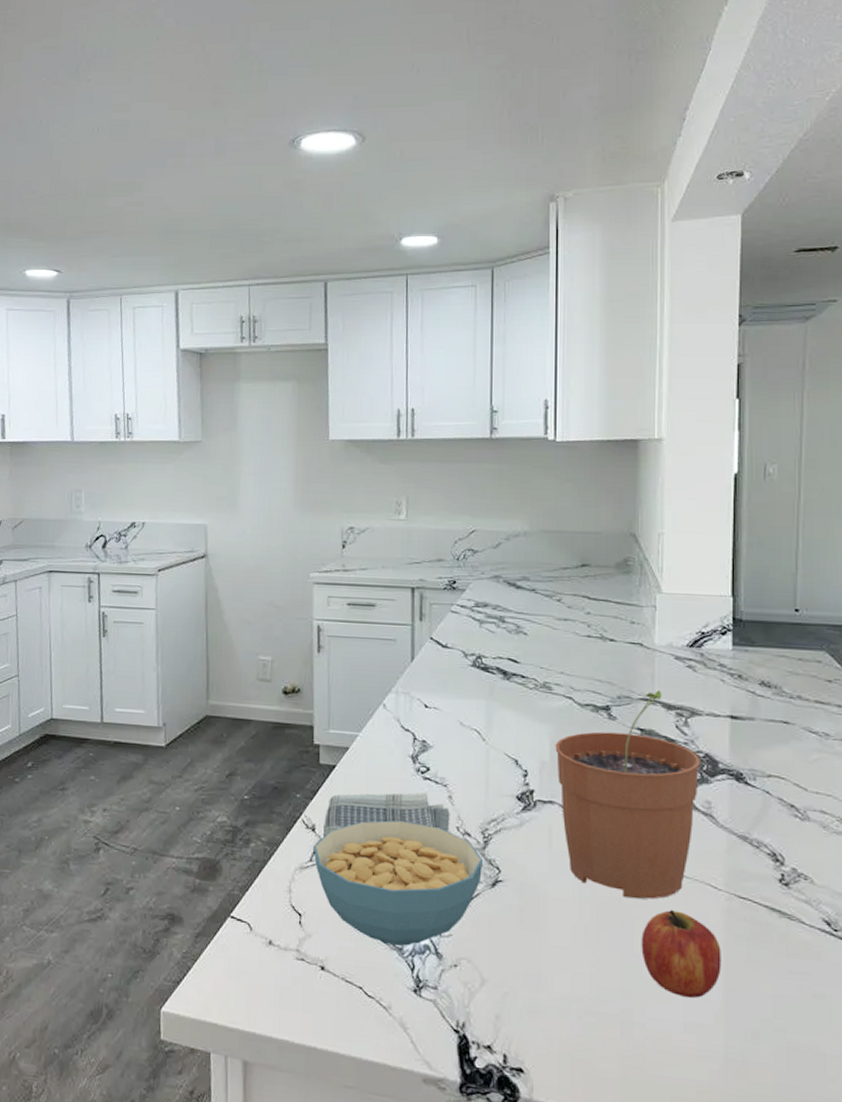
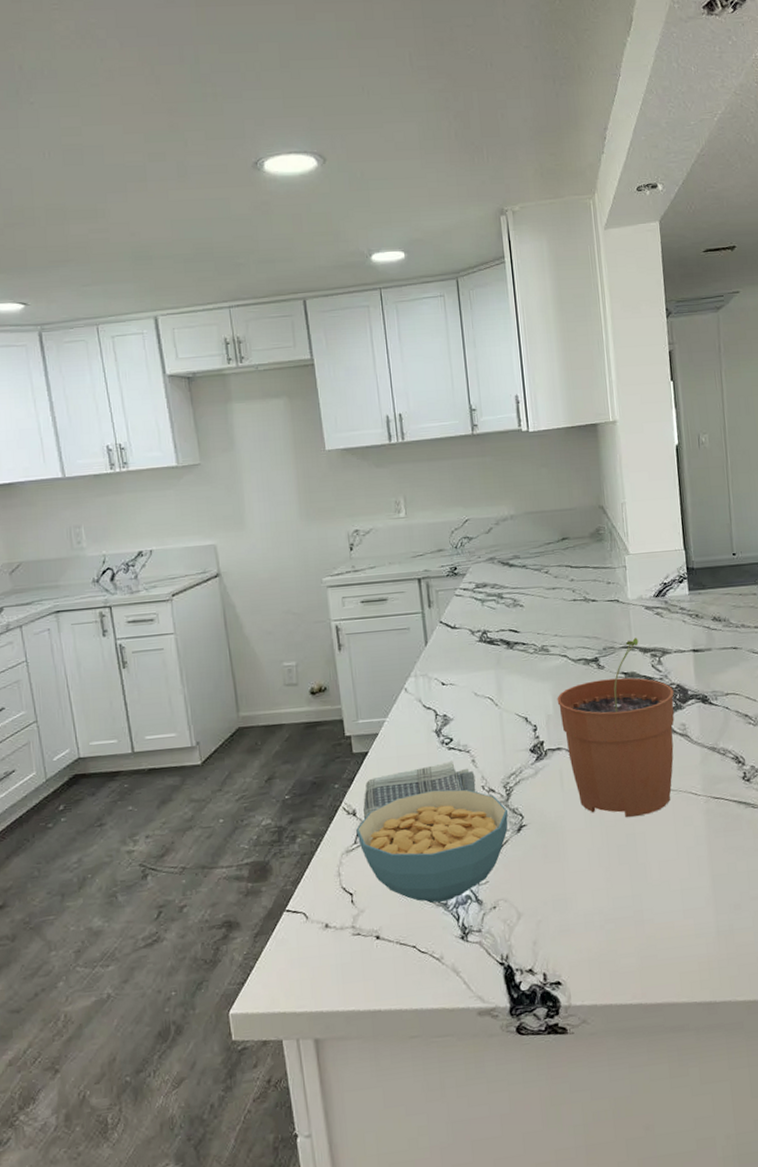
fruit: present [641,909,721,998] -> none [643,819,707,890]

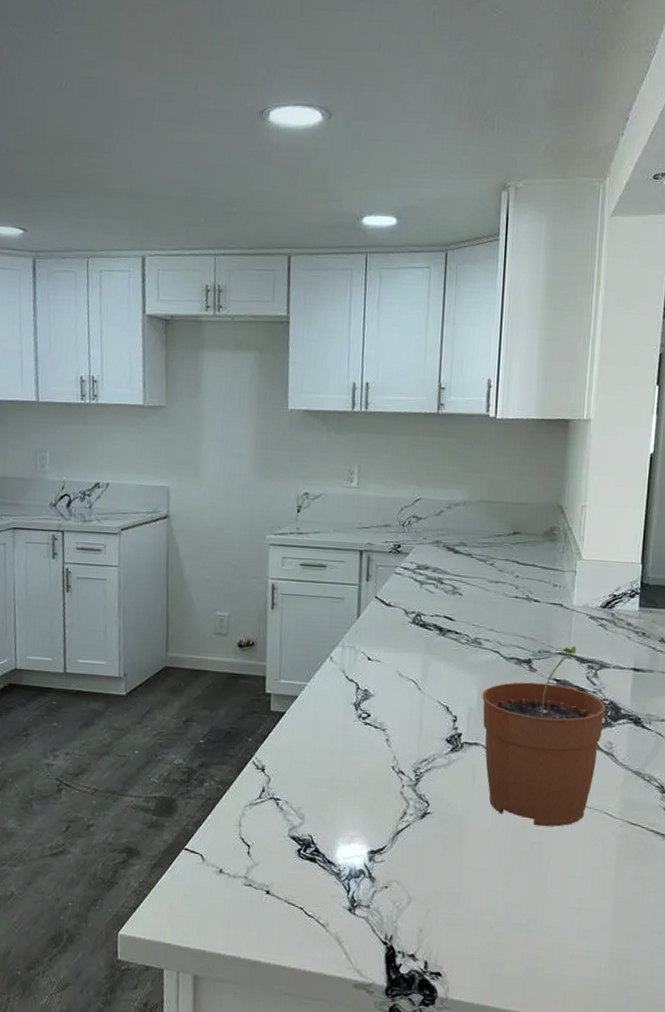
cereal bowl: present [356,789,509,903] -> none [262,760,415,872]
dish towel: present [363,760,476,820] -> none [271,736,387,777]

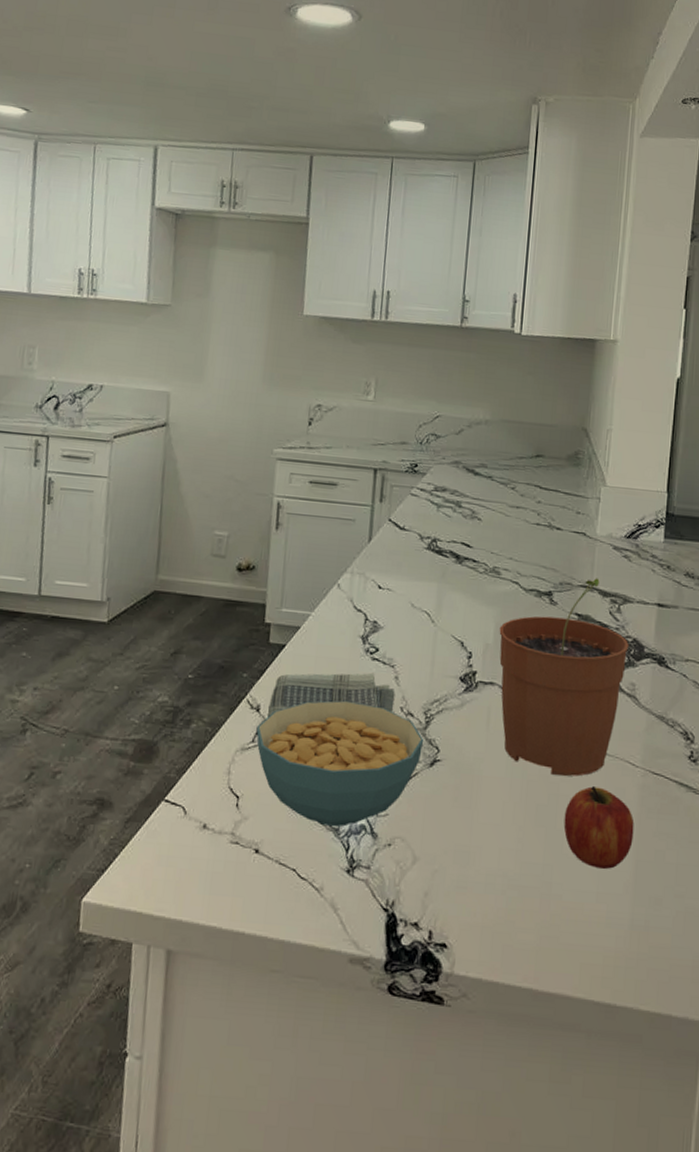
cereal bowl: none [262,760,415,872] -> present [256,700,424,827]
dish towel: none [271,736,387,777] -> present [266,672,395,718]
fruit: none [546,834,613,909] -> present [563,785,634,869]

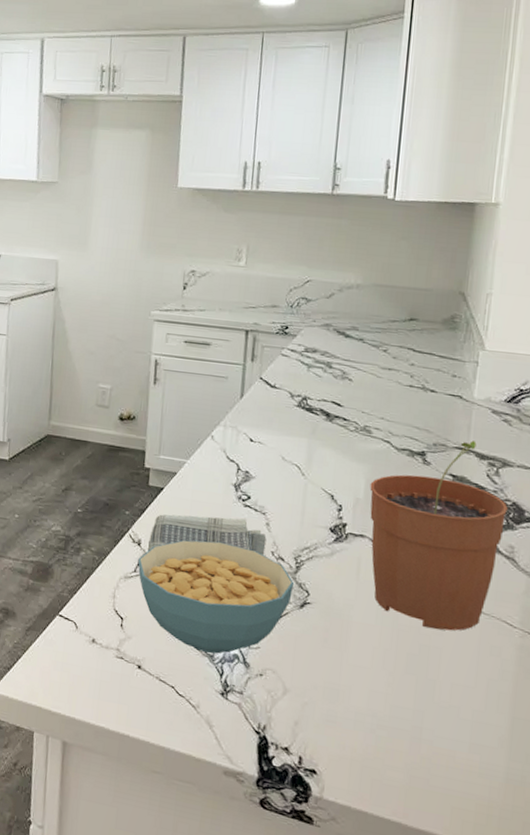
fruit: present [563,785,634,869] -> none [435,641,511,723]

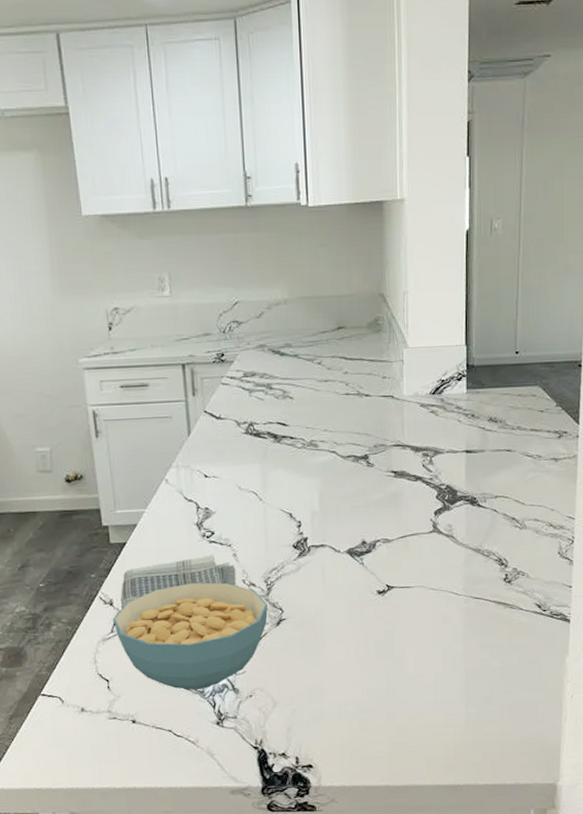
plant pot: present [370,441,508,631] -> none [323,436,443,614]

